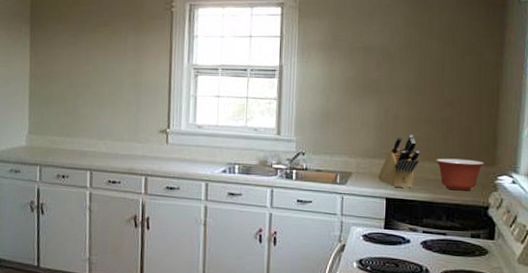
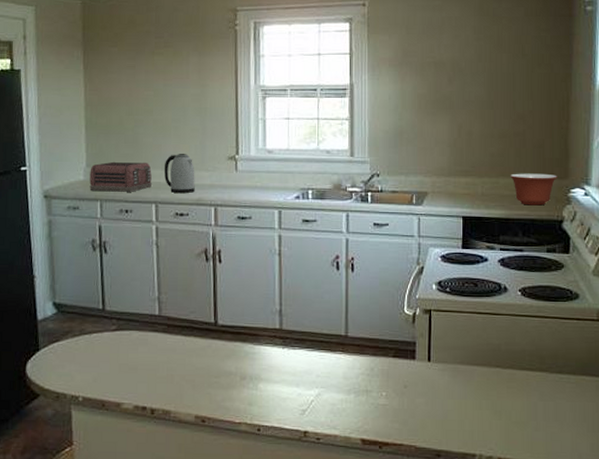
toaster: none [30,130,88,159] -> present [89,161,152,192]
kettle: none [99,125,128,162] -> present [164,154,195,193]
knife block: present [378,134,420,188] -> none [454,150,494,206]

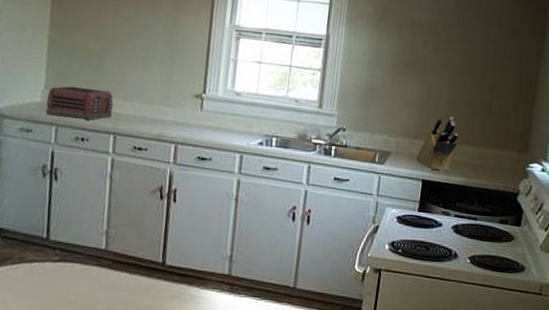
kettle: present [164,154,195,193] -> none [126,86,159,128]
knife block: none [454,150,494,206] -> present [416,116,459,171]
mixing bowl: present [510,173,557,206] -> none [473,142,518,177]

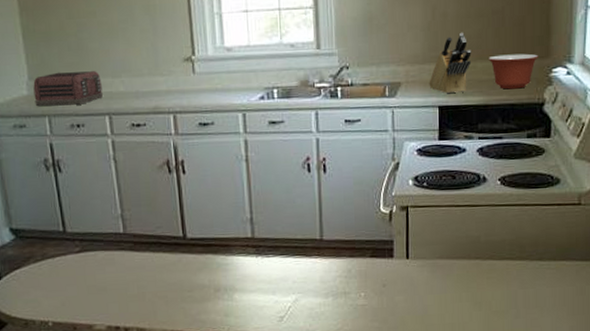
mixing bowl: none [473,142,518,177] -> present [488,53,538,90]

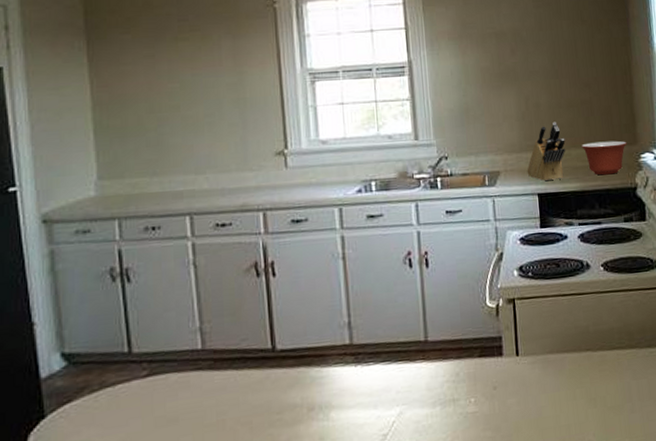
toaster: present [33,71,103,106] -> none [103,168,184,208]

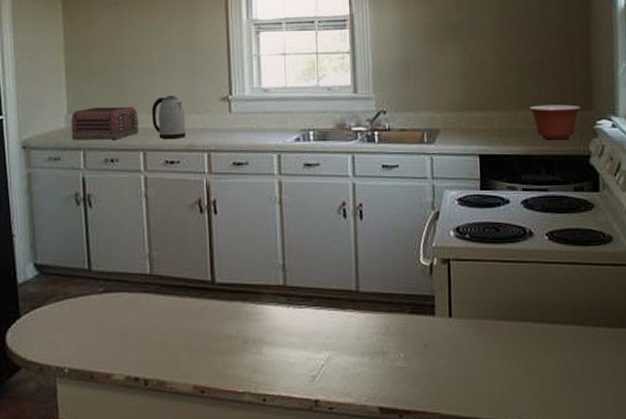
toaster: none [103,168,184,208] -> present [71,106,138,140]
kettle: none [197,153,238,200] -> present [151,96,186,139]
knife block: present [527,121,566,182] -> none [468,81,512,143]

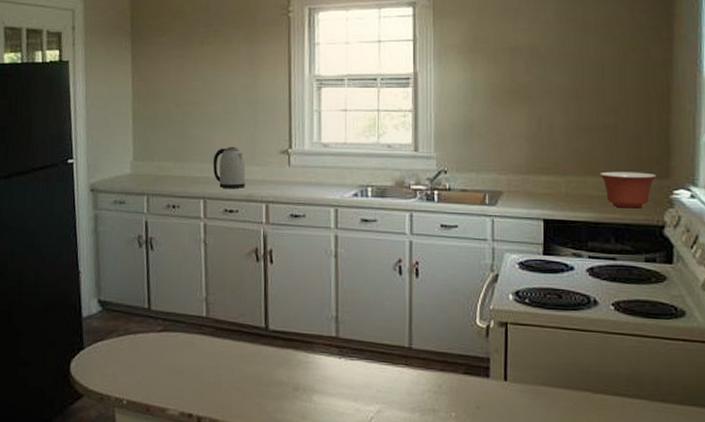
toaster: present [71,106,138,140] -> none [136,154,200,187]

